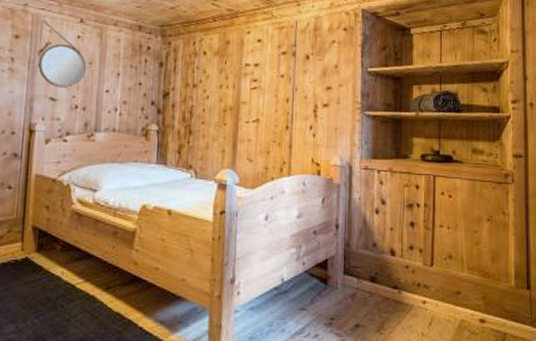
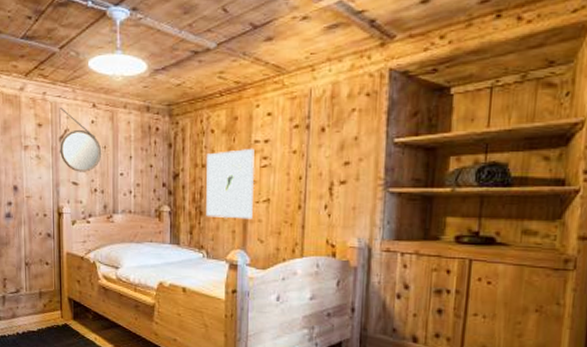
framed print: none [196,71,245,139] -> present [206,149,255,220]

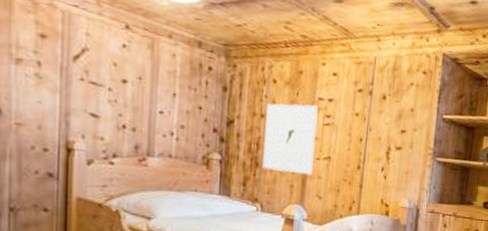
home mirror: present [58,106,102,172] -> none [71,18,136,104]

